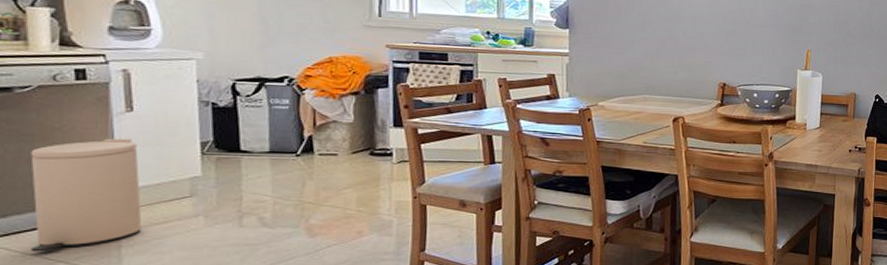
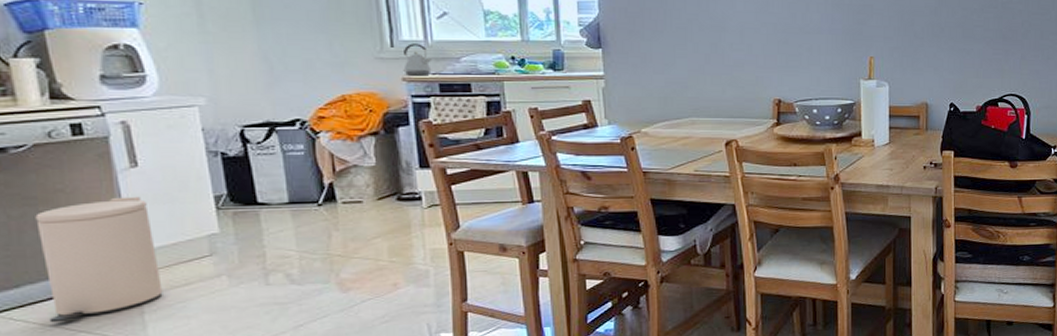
kettle: none [388,15,414,45] -> present [402,43,432,76]

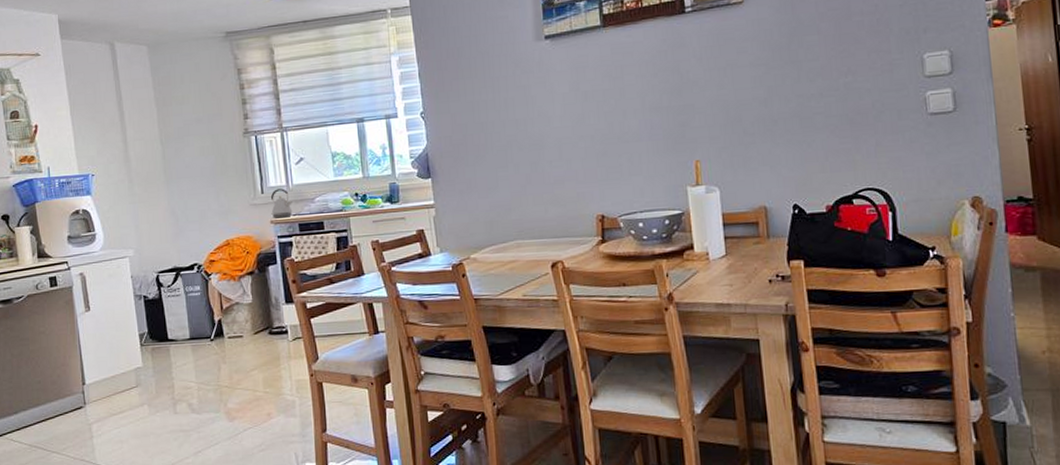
pedal bin: present [35,196,163,323] -> none [28,336,105,444]

